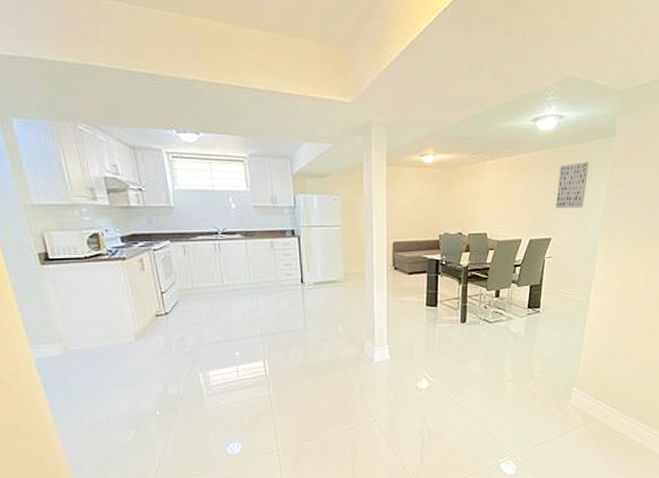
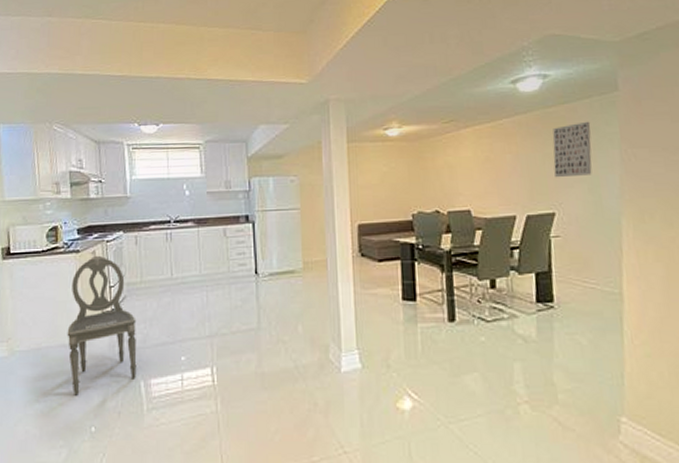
dining chair: none [121,263,195,387] -> present [67,255,137,396]

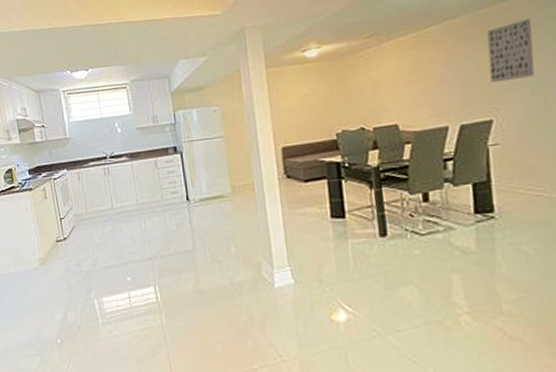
dining chair: present [67,255,137,396] -> none [29,191,90,313]

